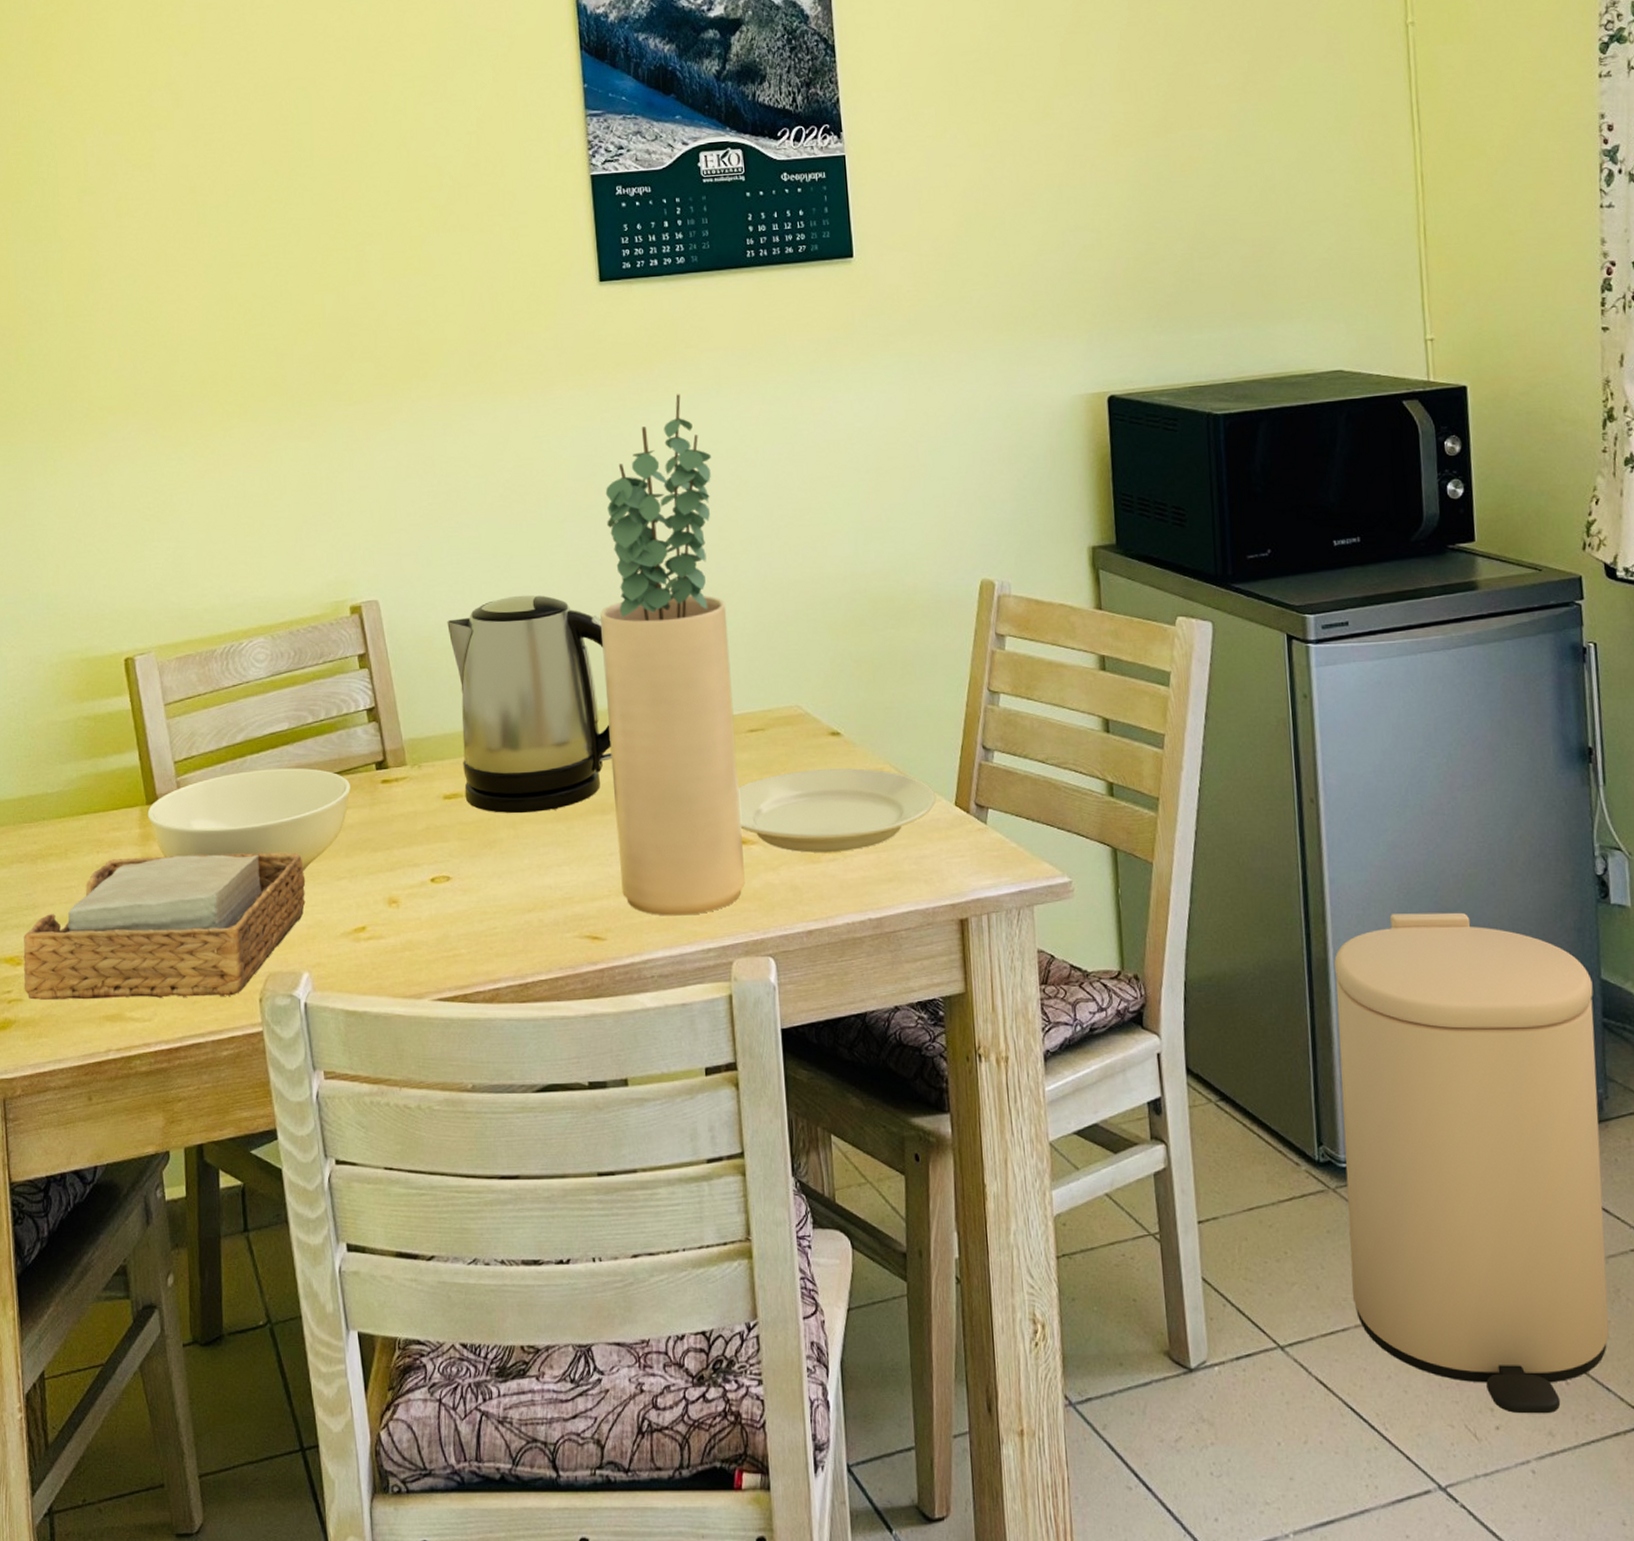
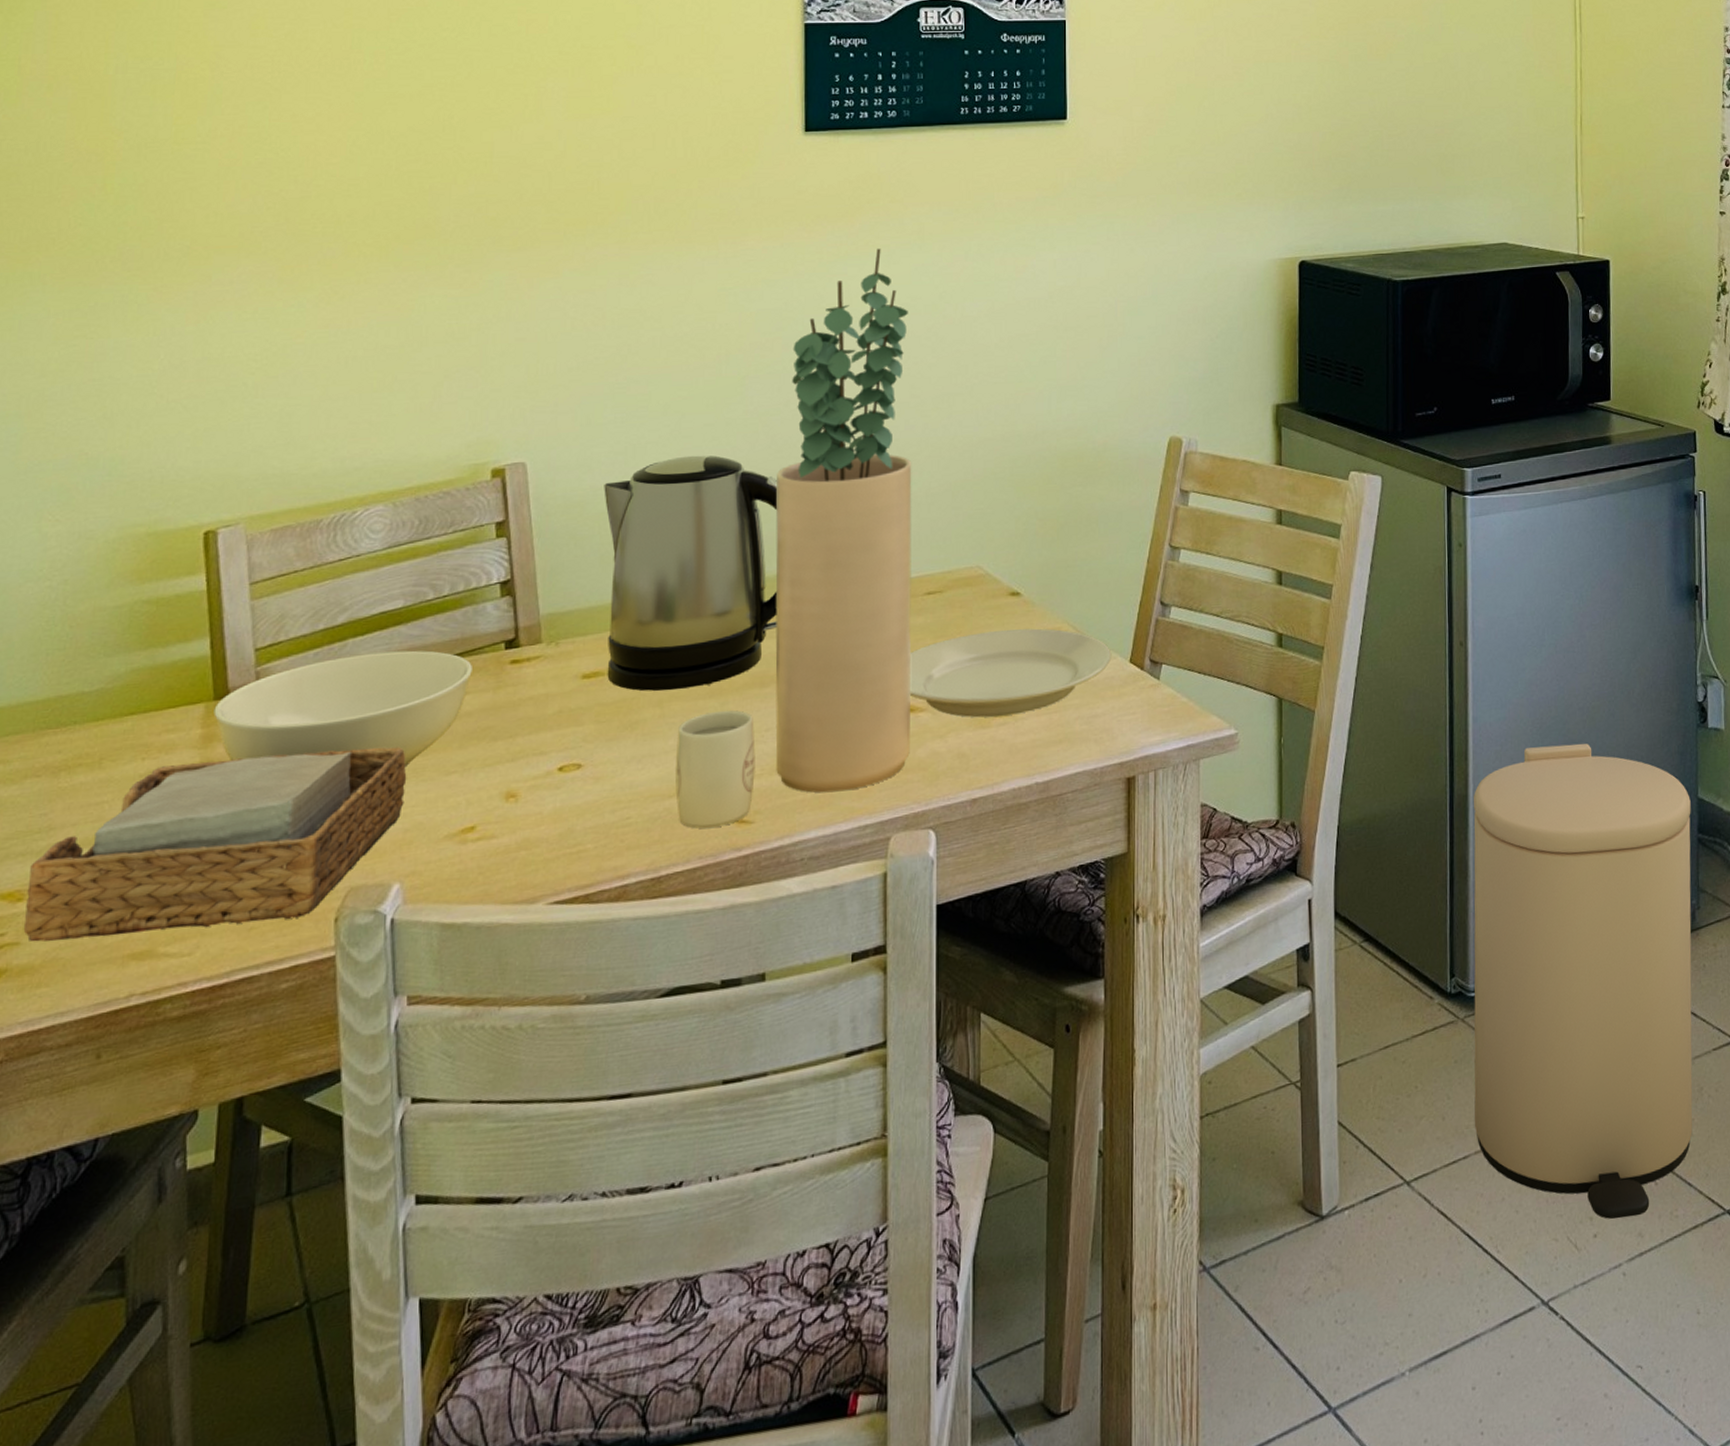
mug: none [531,834,604,943] -> present [675,710,756,829]

